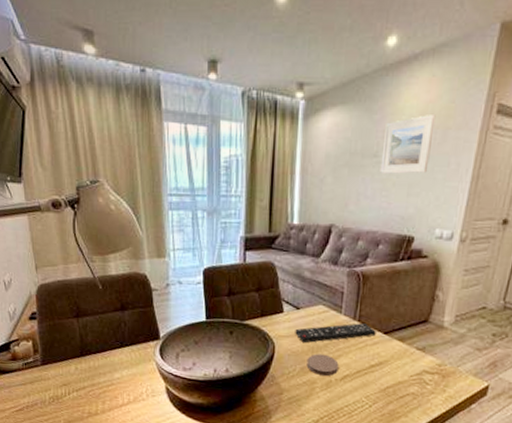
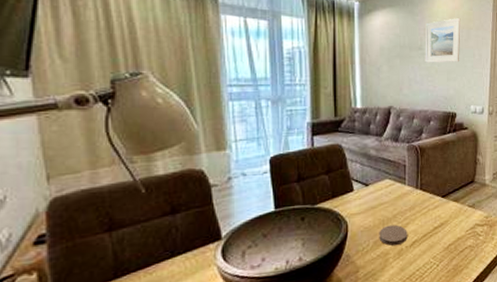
remote control: present [295,322,376,343] -> none [366,189,436,218]

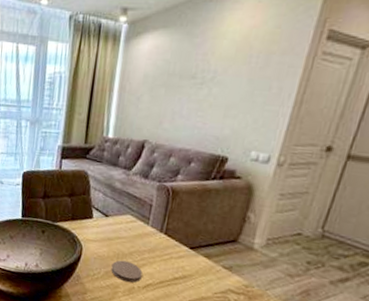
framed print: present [425,17,461,63] -> none [197,38,260,96]

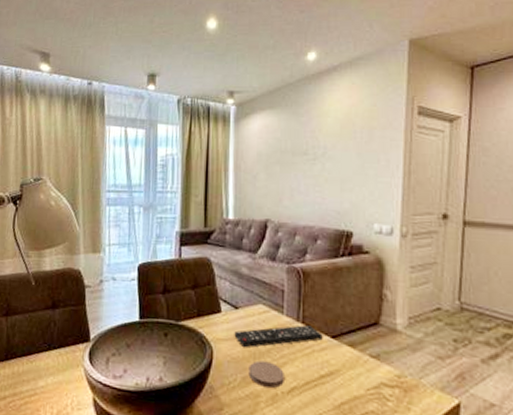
remote control: none [102,234,182,250] -> present [234,324,323,348]

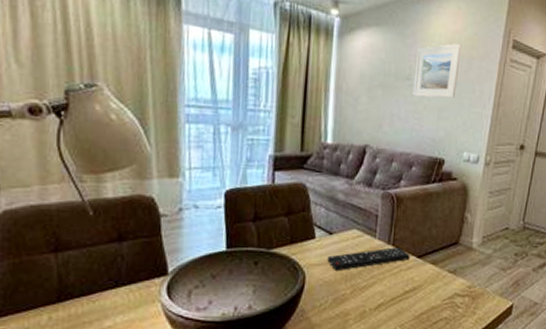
coaster: present [248,360,284,389] -> none [339,282,373,307]
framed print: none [311,115,360,171] -> present [412,43,462,99]

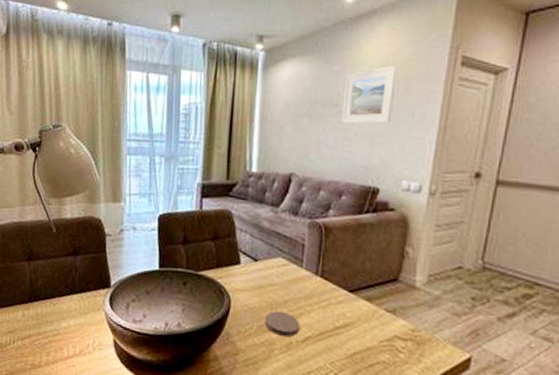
remote control: present [327,246,410,272] -> none [252,278,341,299]
coaster: none [339,282,373,307] -> present [264,311,300,337]

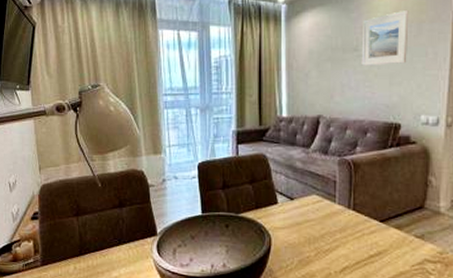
coaster: present [264,311,300,337] -> none [304,245,337,269]

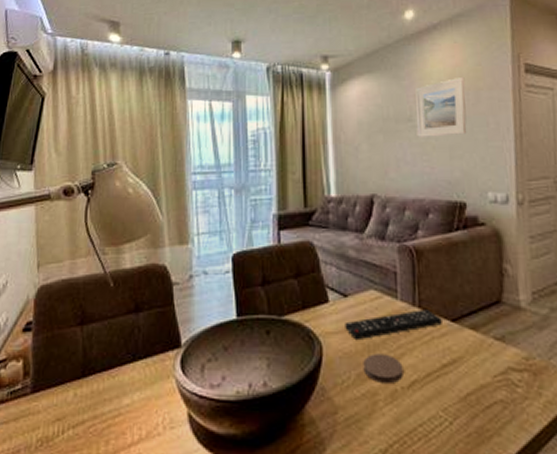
remote control: none [290,211,372,235] -> present [345,308,442,341]
coaster: none [304,245,337,269] -> present [363,353,403,385]

